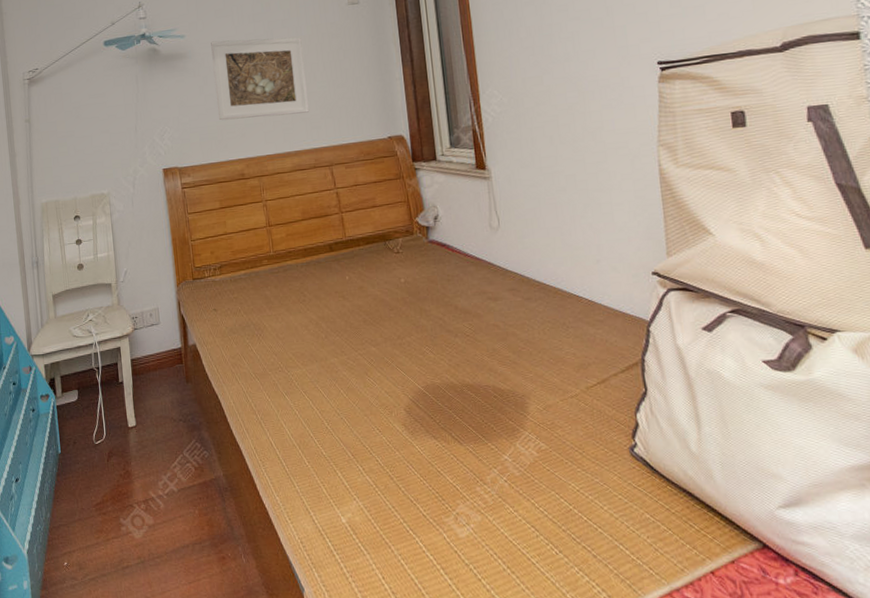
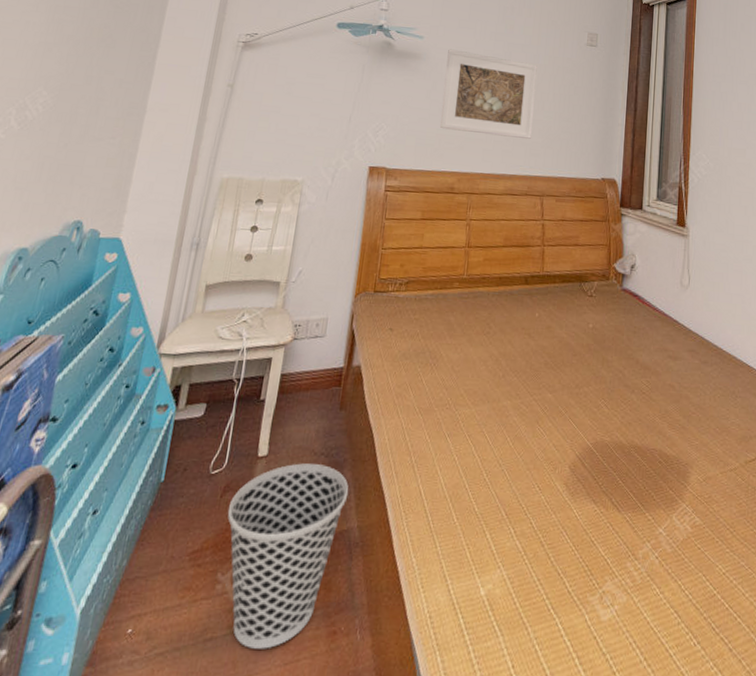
wastebasket: none [115,429,210,573] -> present [227,463,349,649]

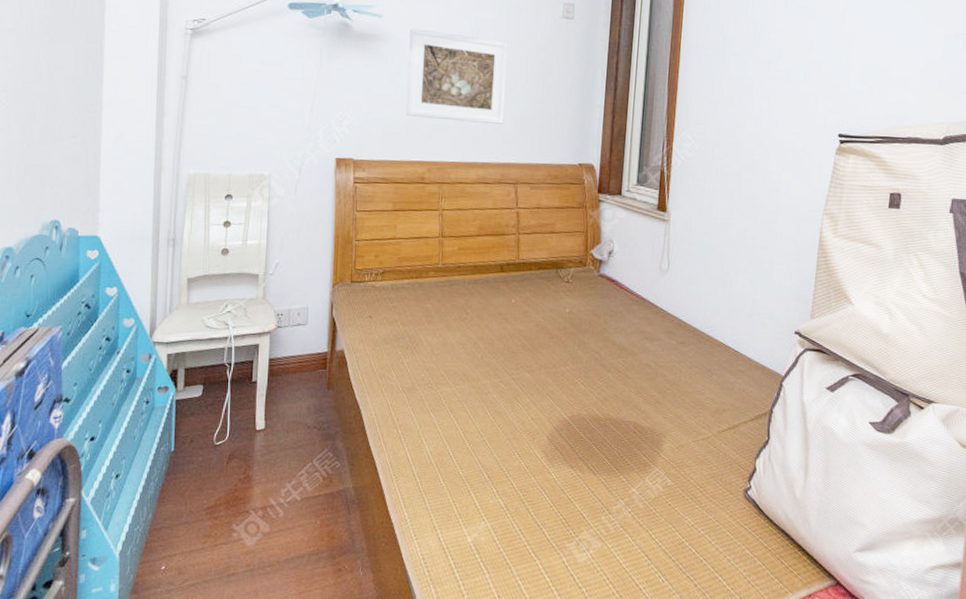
wastebasket: present [227,463,349,649] -> none [234,435,342,582]

